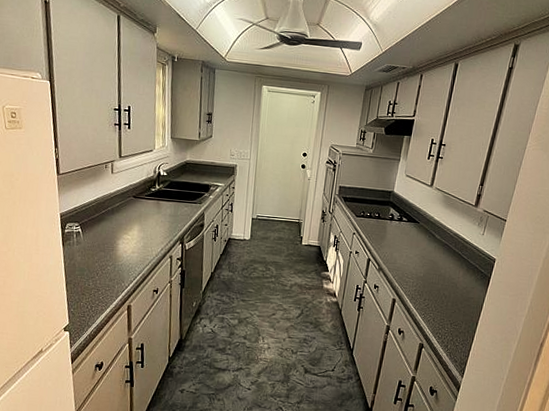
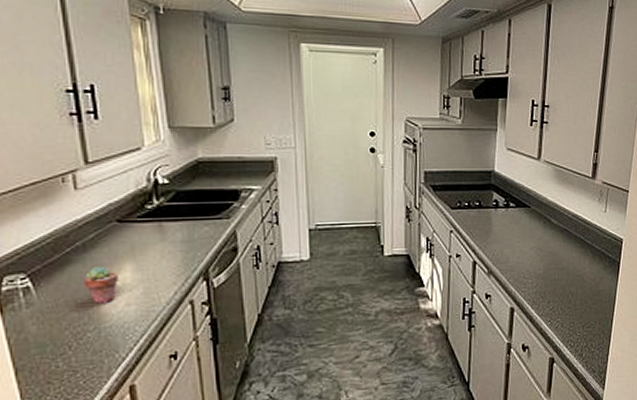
potted succulent: none [109,224,130,250] -> present [83,266,118,305]

